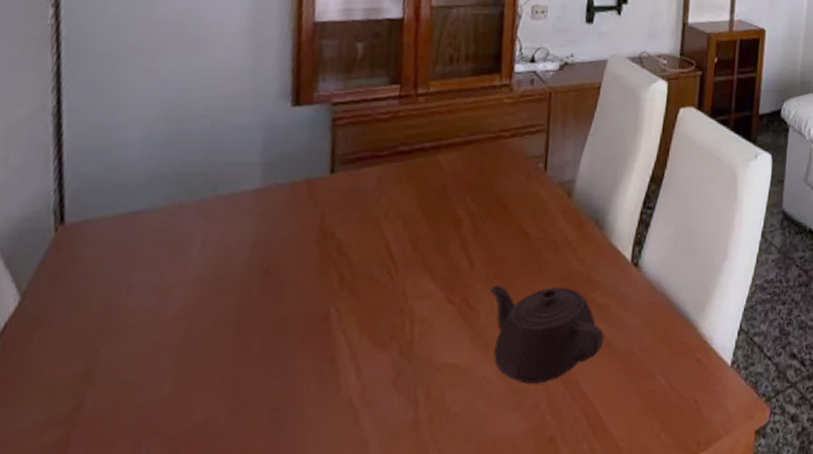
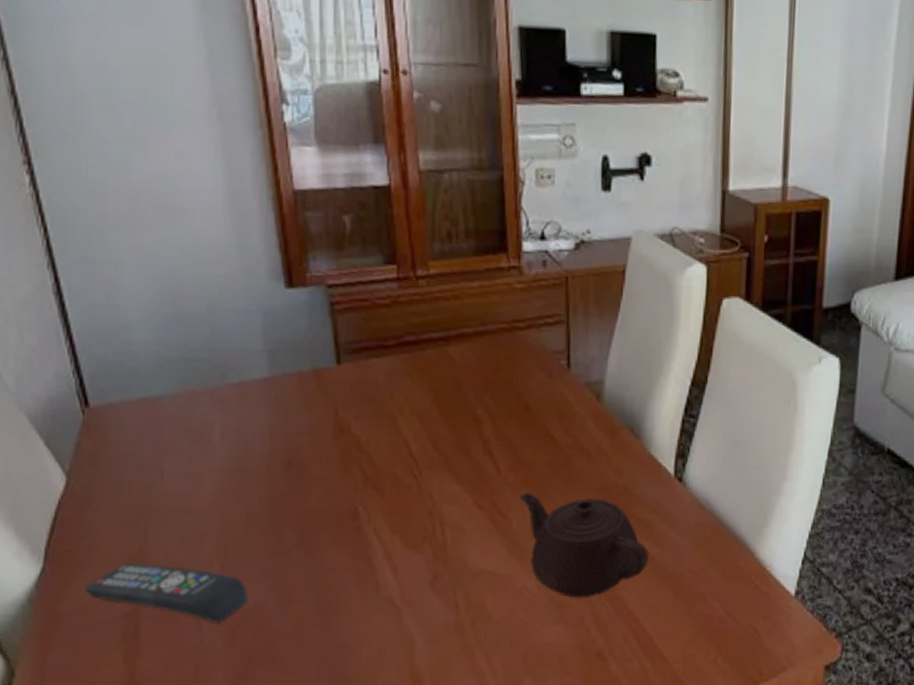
remote control: none [12,384,200,444] -> present [85,563,249,623]

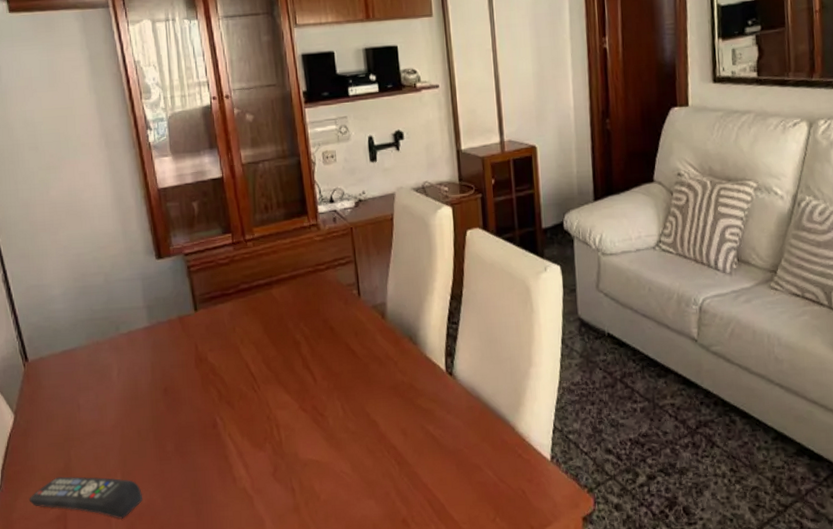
teapot: present [520,493,648,598] -> none [332,394,434,477]

